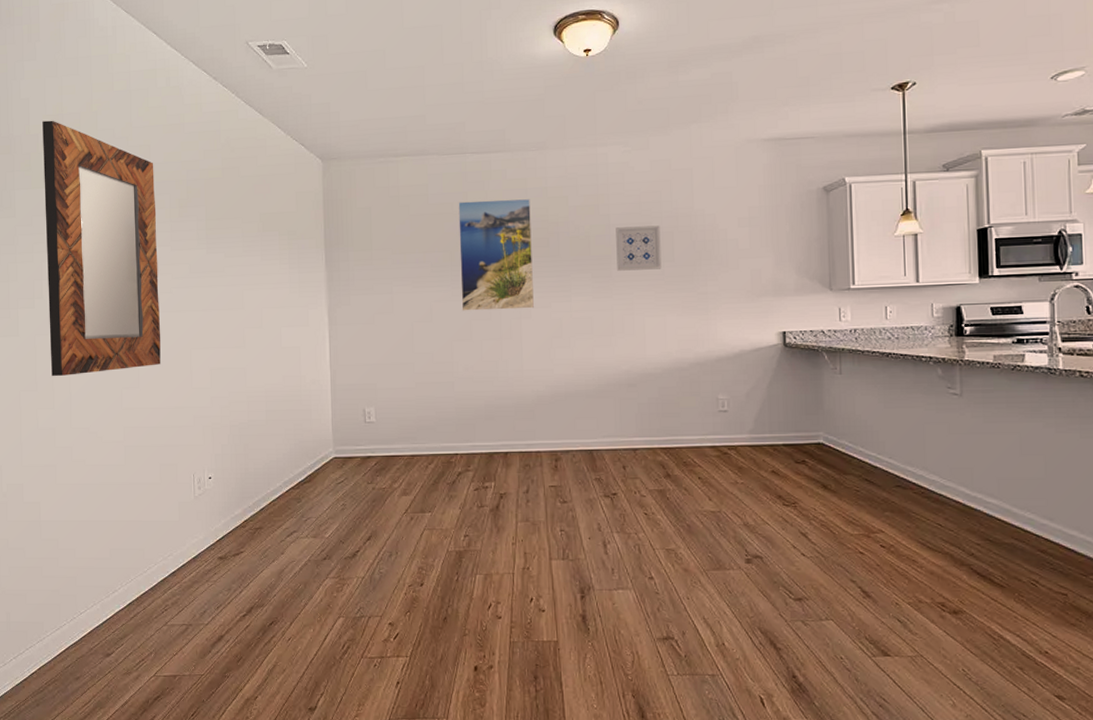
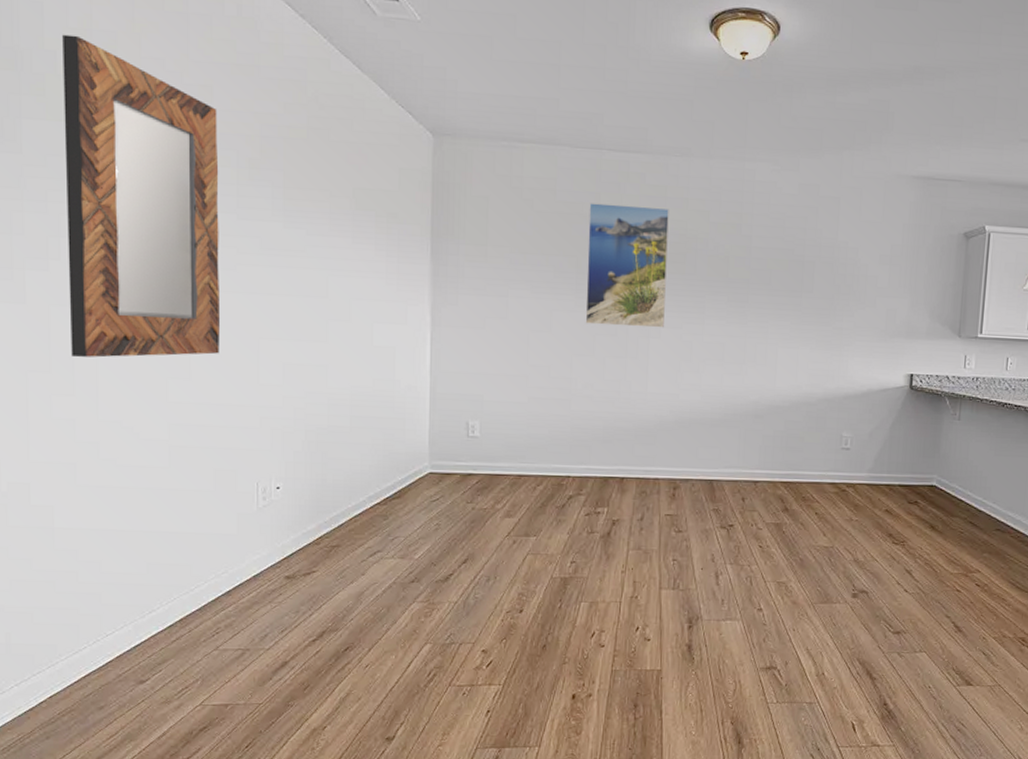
wall art: present [616,225,662,271] -> none [754,251,802,299]

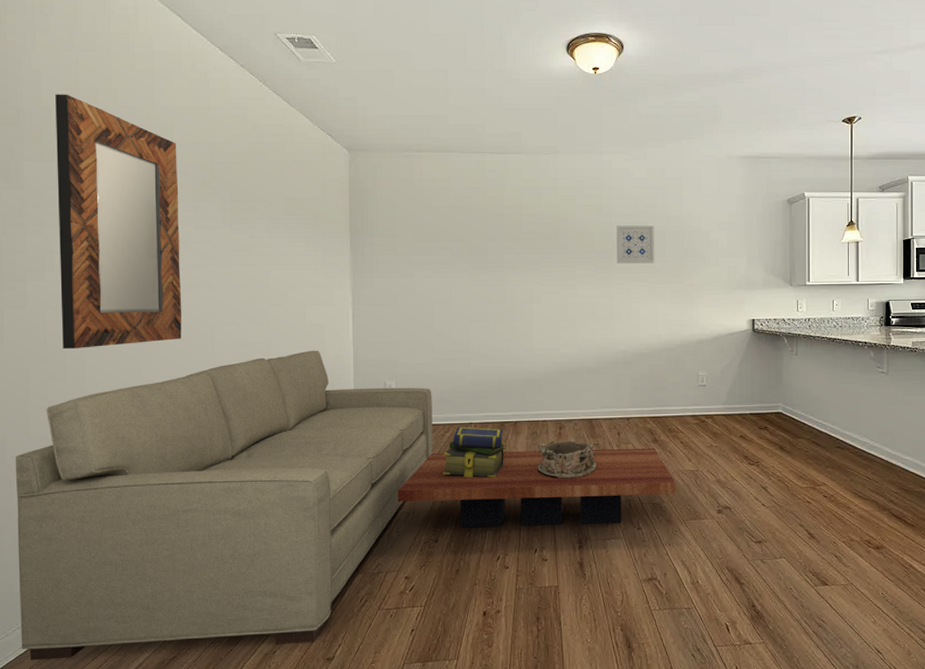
sofa: none [13,377,524,724] -> present [16,350,433,661]
coffee table: none [477,509,806,602] -> present [397,448,676,528]
stack of books: none [531,479,609,541] -> present [442,426,506,478]
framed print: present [585,203,669,328] -> none [477,196,543,295]
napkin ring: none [645,501,715,549] -> present [538,439,597,479]
wall art: none [754,251,802,299] -> present [616,225,655,264]

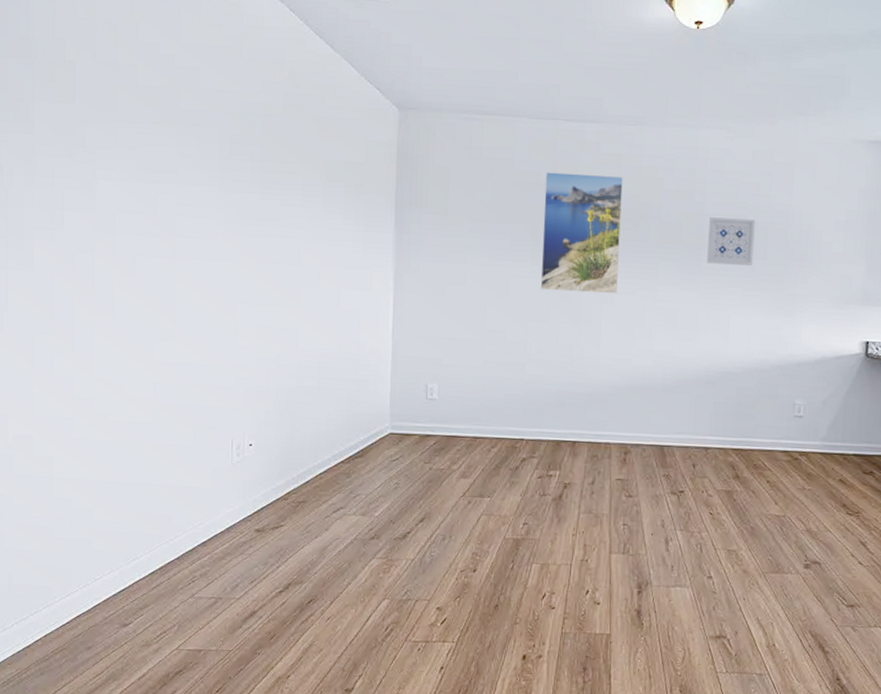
sofa: present [16,350,433,661] -> none [18,340,480,670]
home mirror: present [55,94,182,349] -> none [70,24,204,321]
coffee table: present [397,448,676,528] -> none [433,471,757,569]
stack of books: present [442,426,506,478] -> none [486,442,561,504]
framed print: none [477,196,543,295] -> present [540,172,623,294]
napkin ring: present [538,439,597,479] -> none [596,466,665,514]

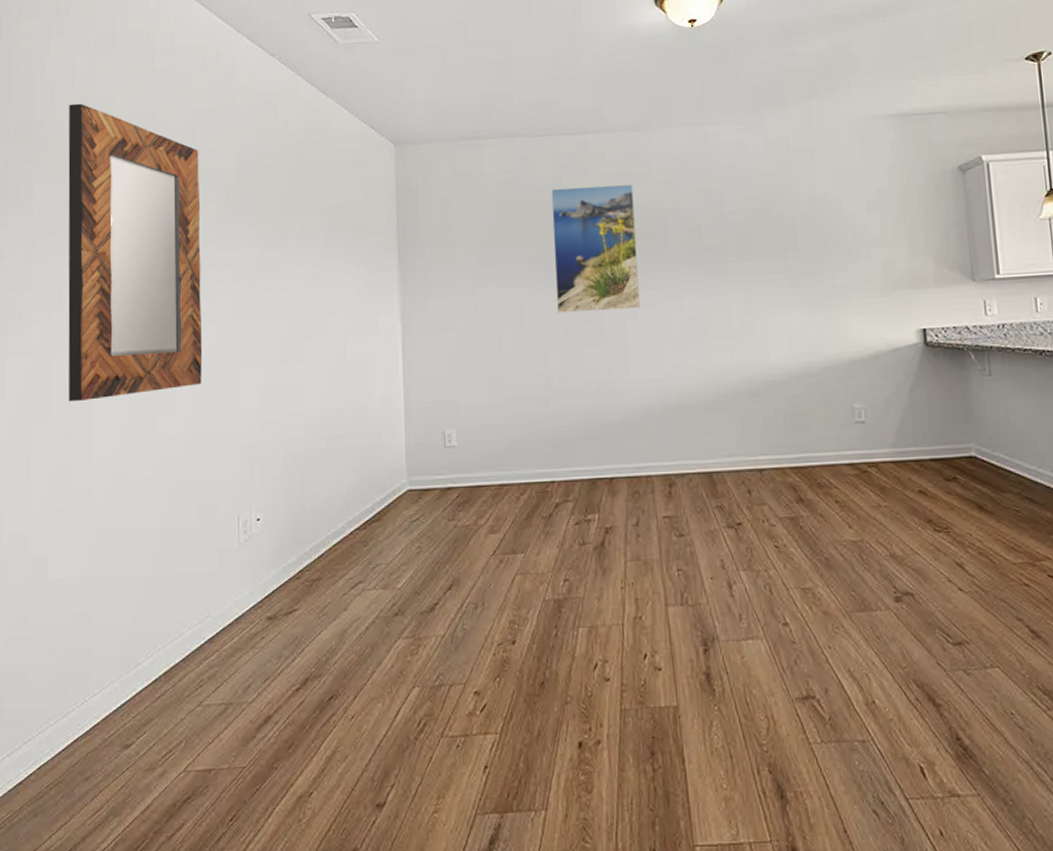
home mirror: none [70,24,204,321] -> present [68,103,202,401]
wall art: present [707,217,756,266] -> none [730,212,784,264]

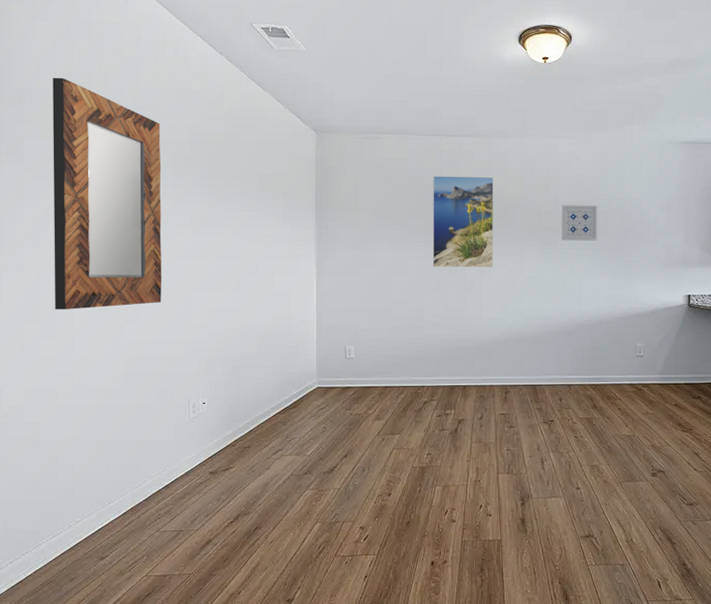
wall art: none [730,212,784,264] -> present [562,205,597,241]

